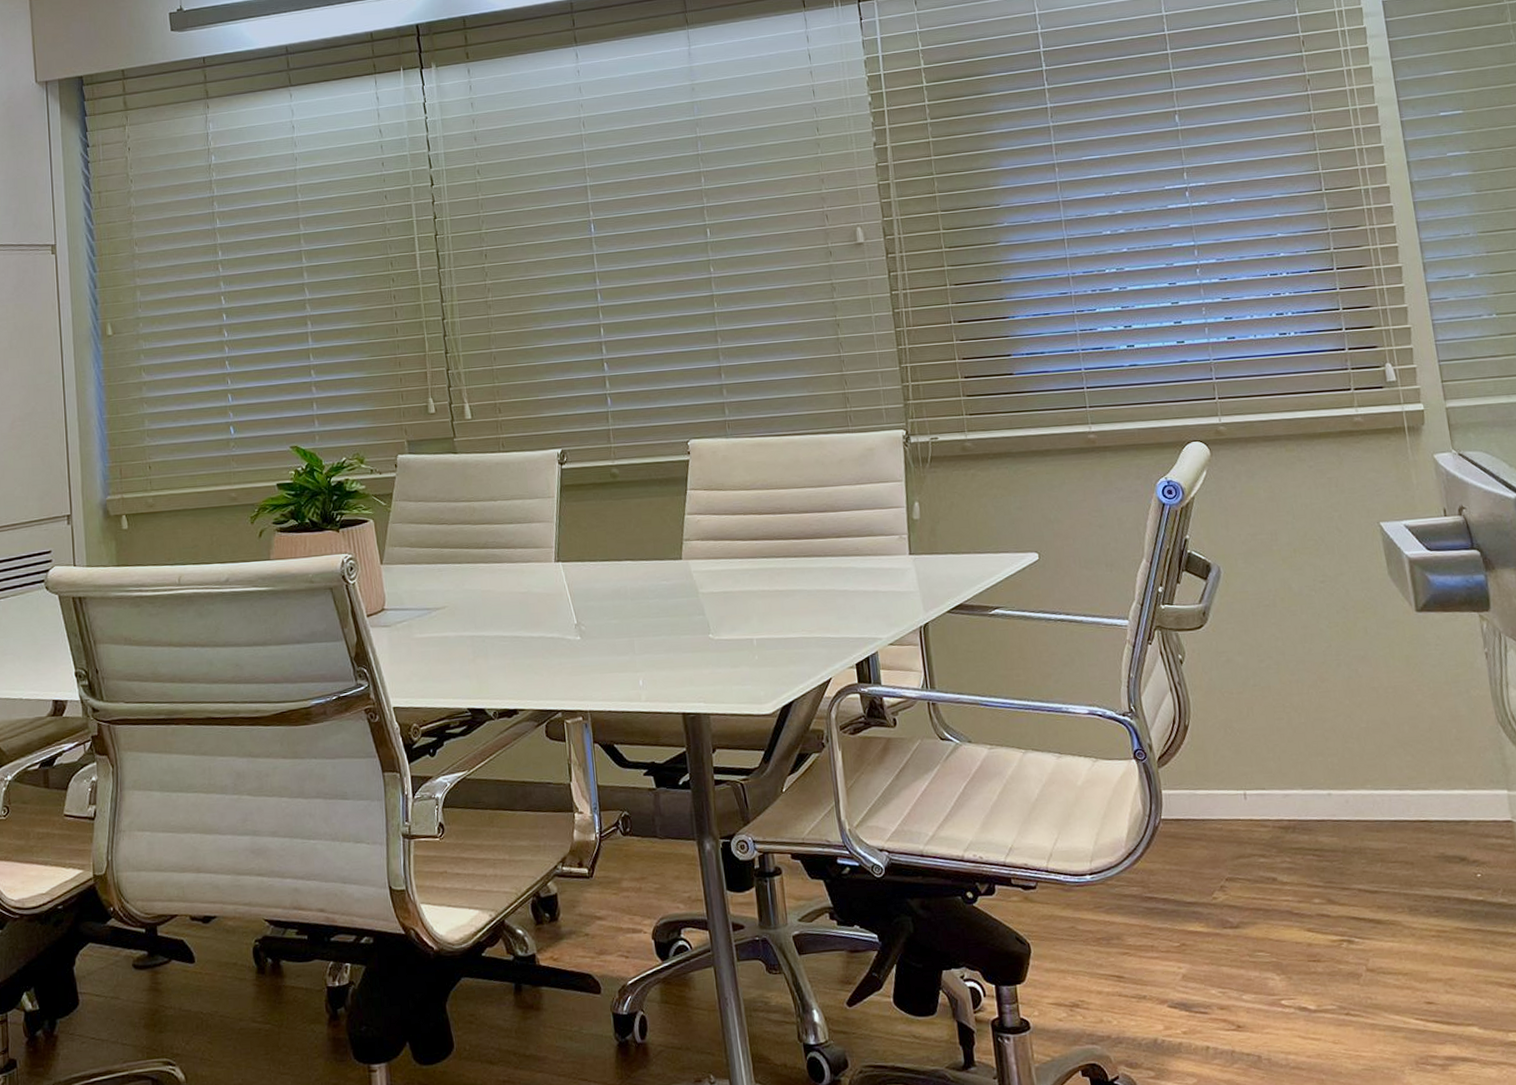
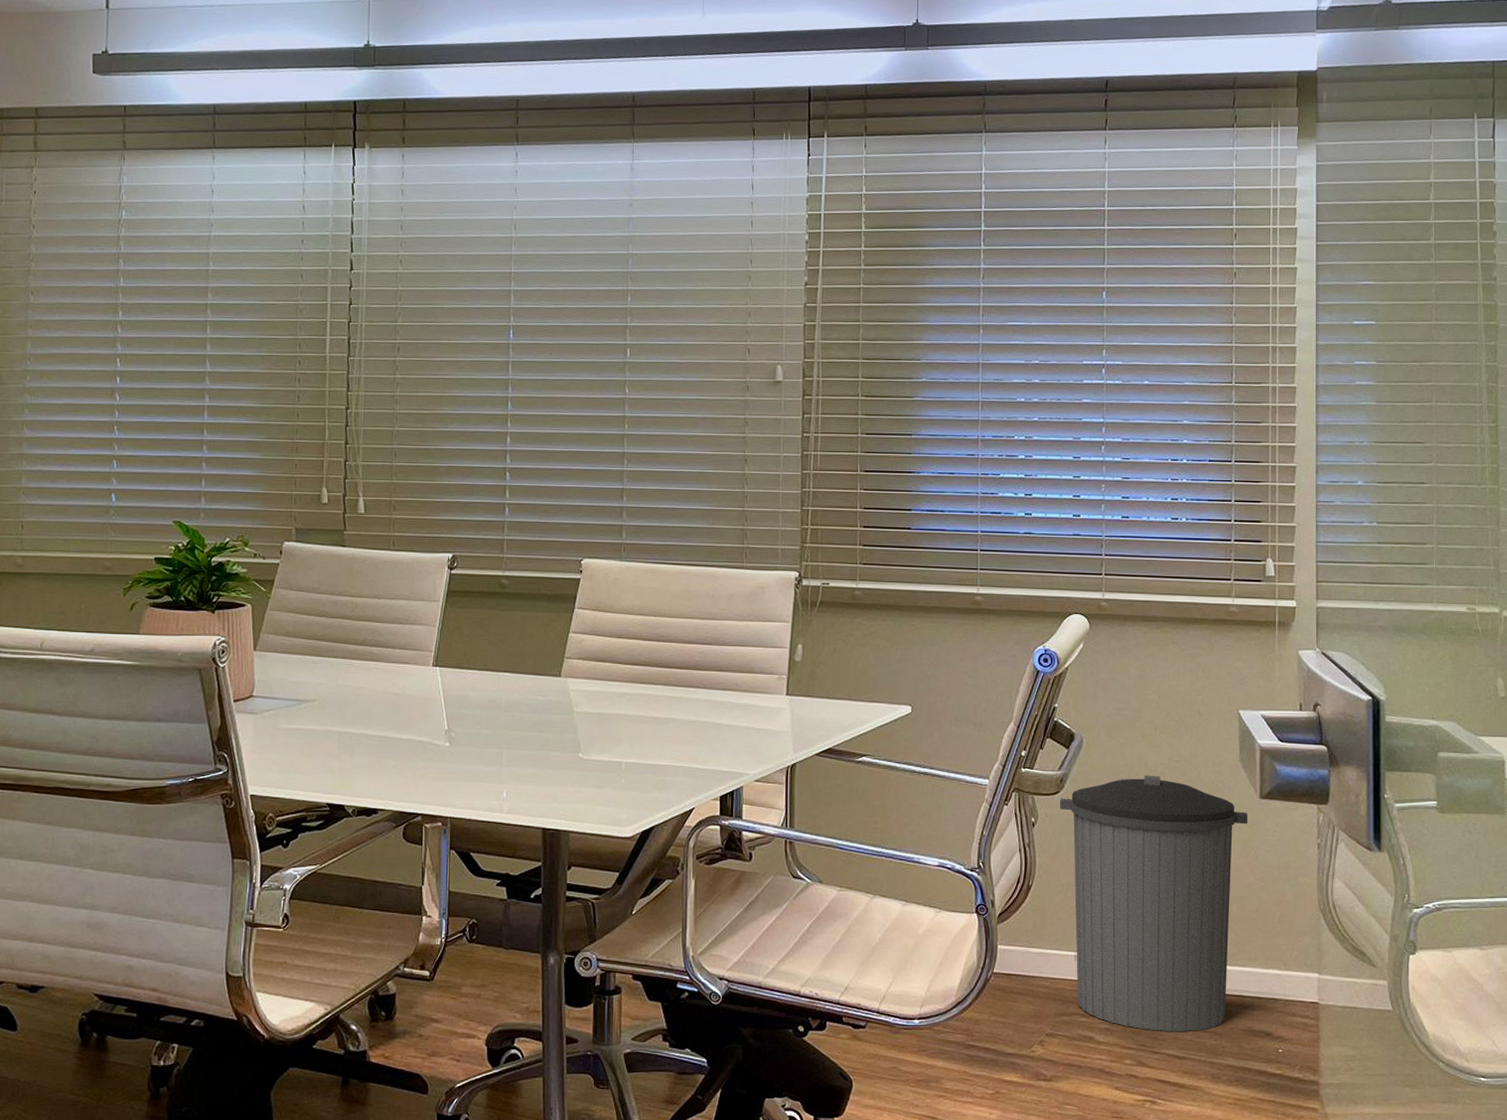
trash can: none [1204,598,1415,866] -> present [1059,775,1248,1032]

